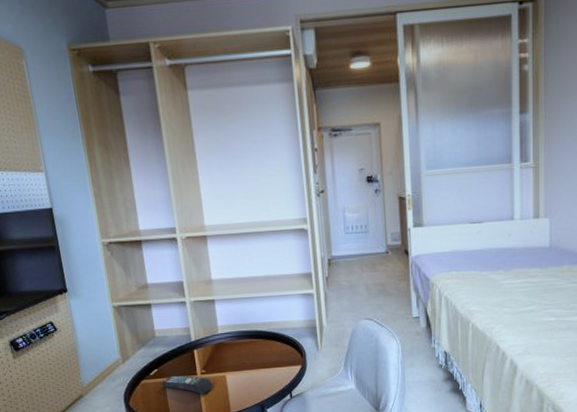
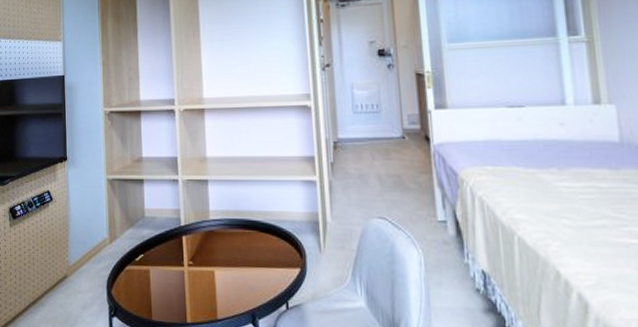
remote control: present [161,375,213,395] -> none [145,264,199,292]

